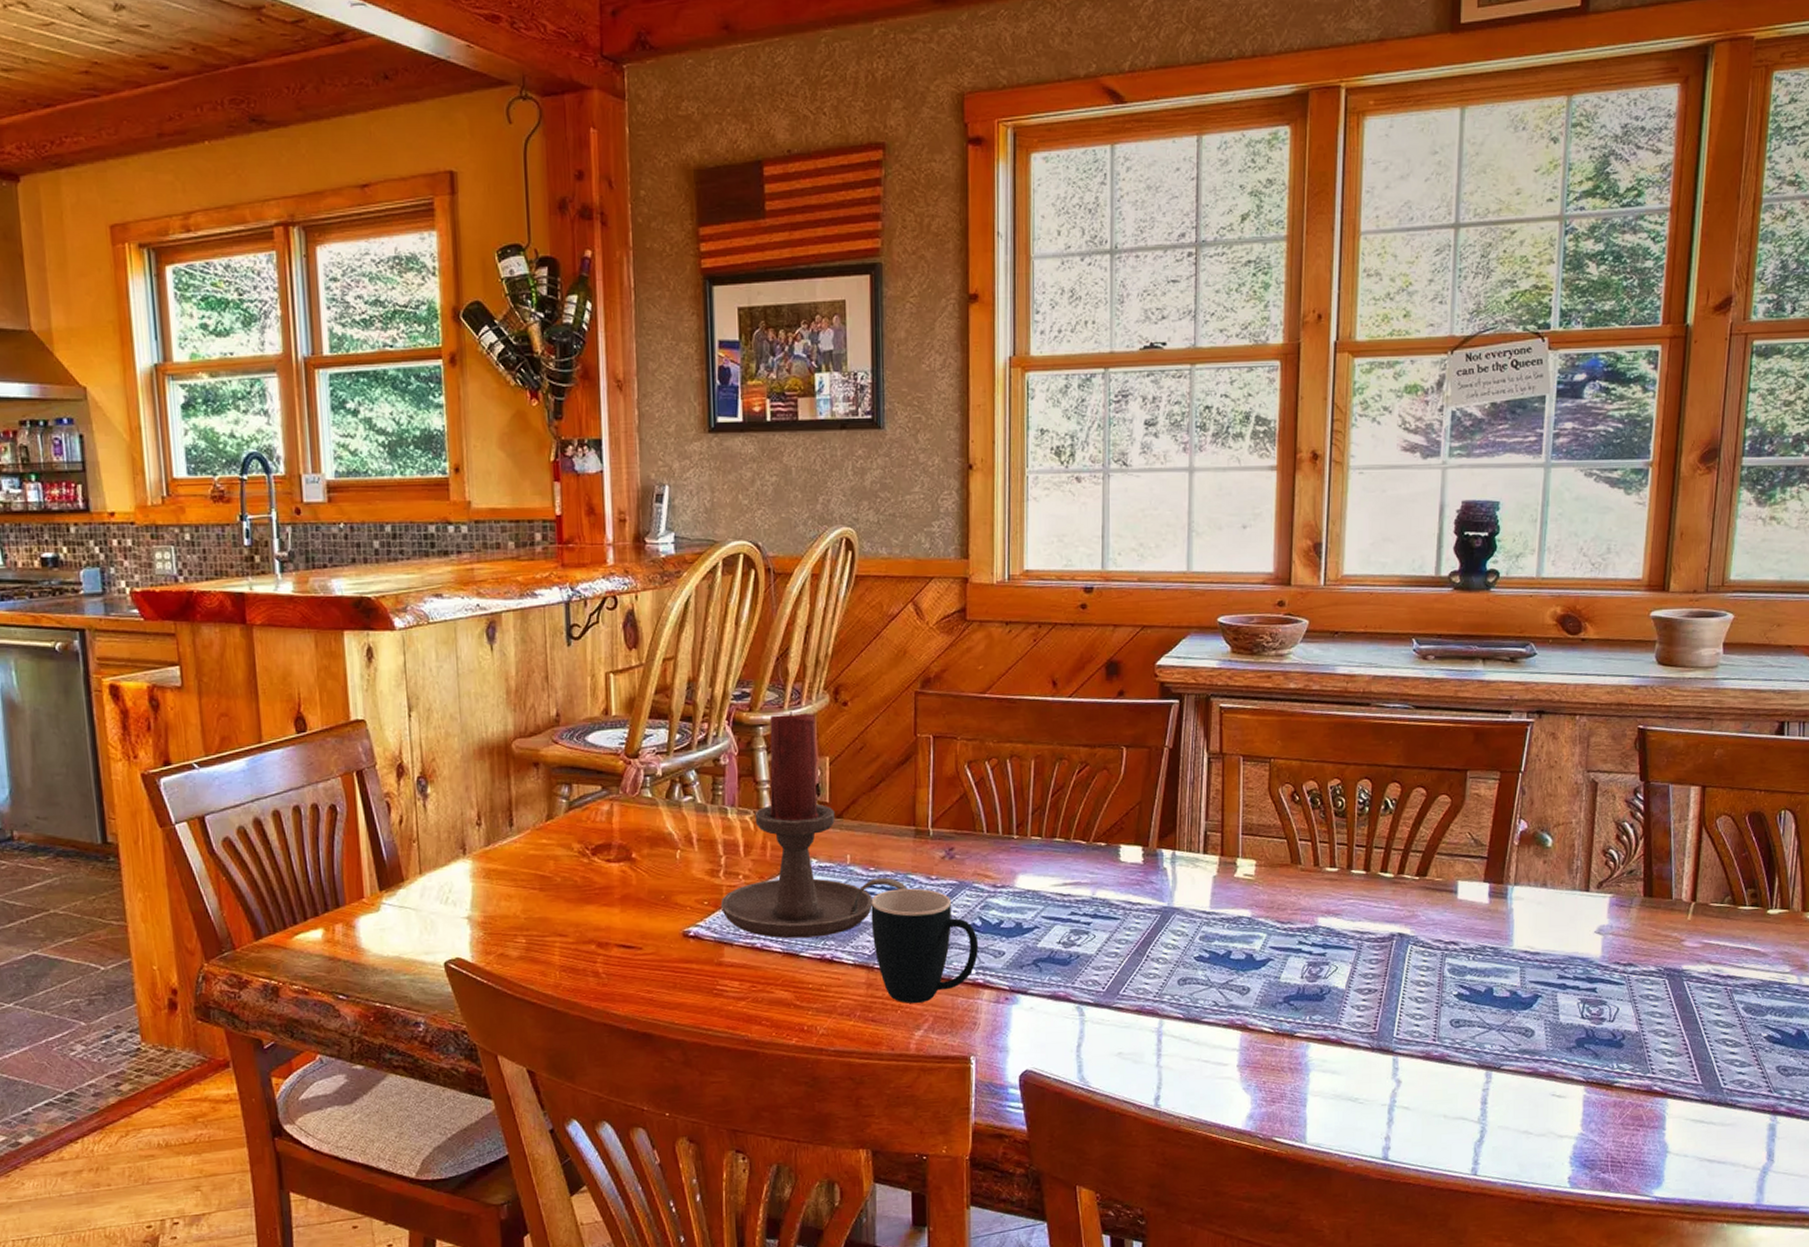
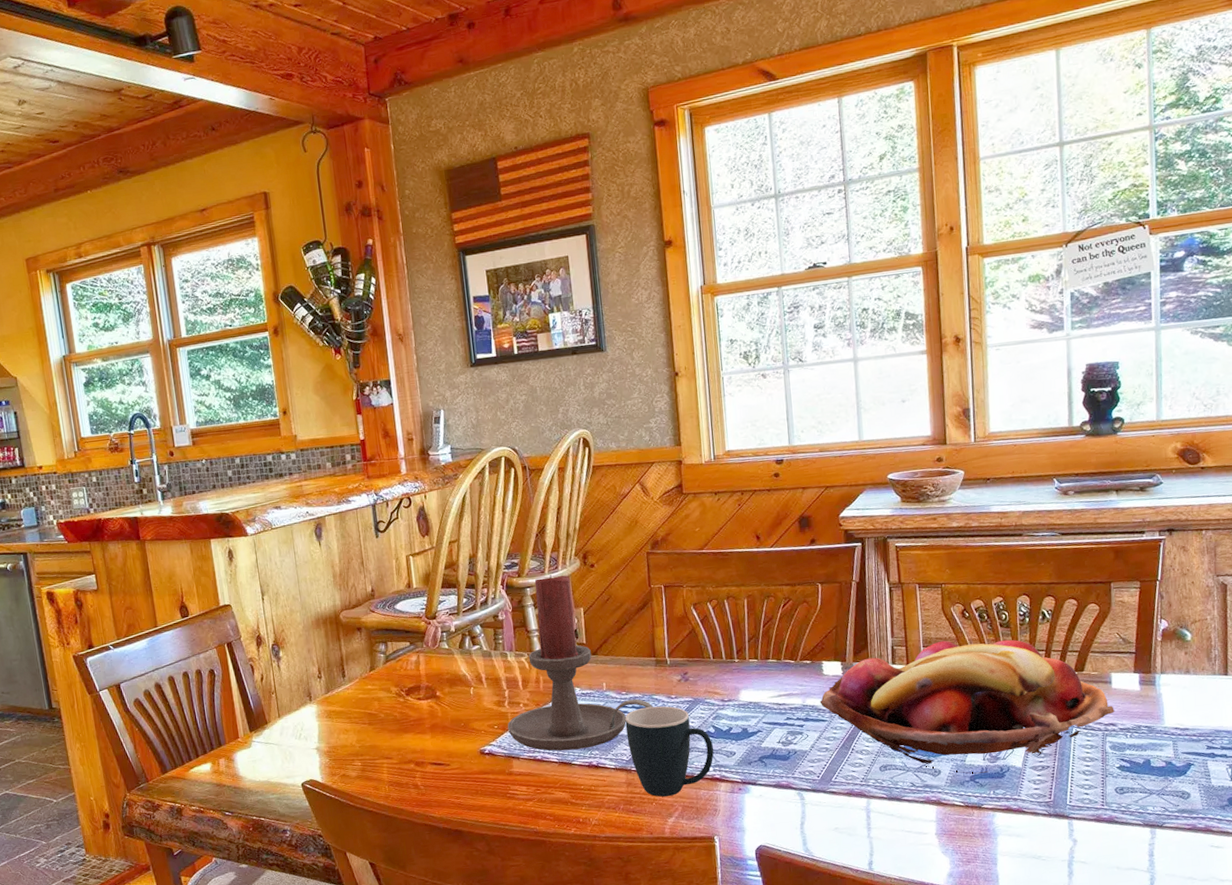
fruit basket: none [1113,828,1458,994] -> present [819,639,1115,774]

